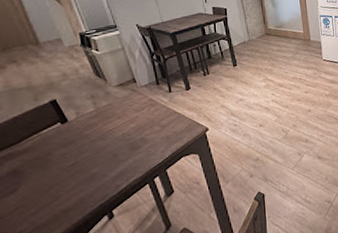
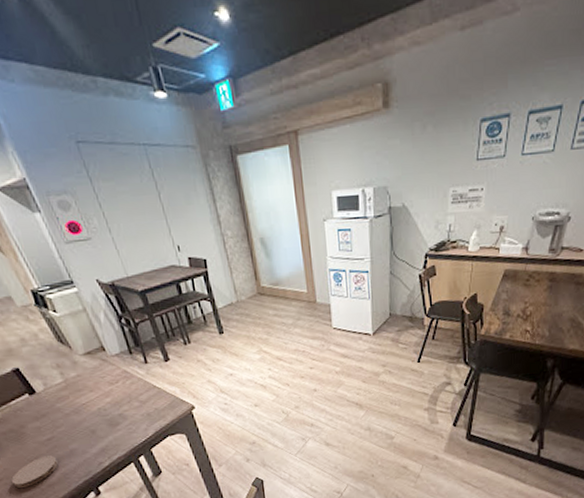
coaster: none [28,181,77,216] -> present [11,455,58,488]

